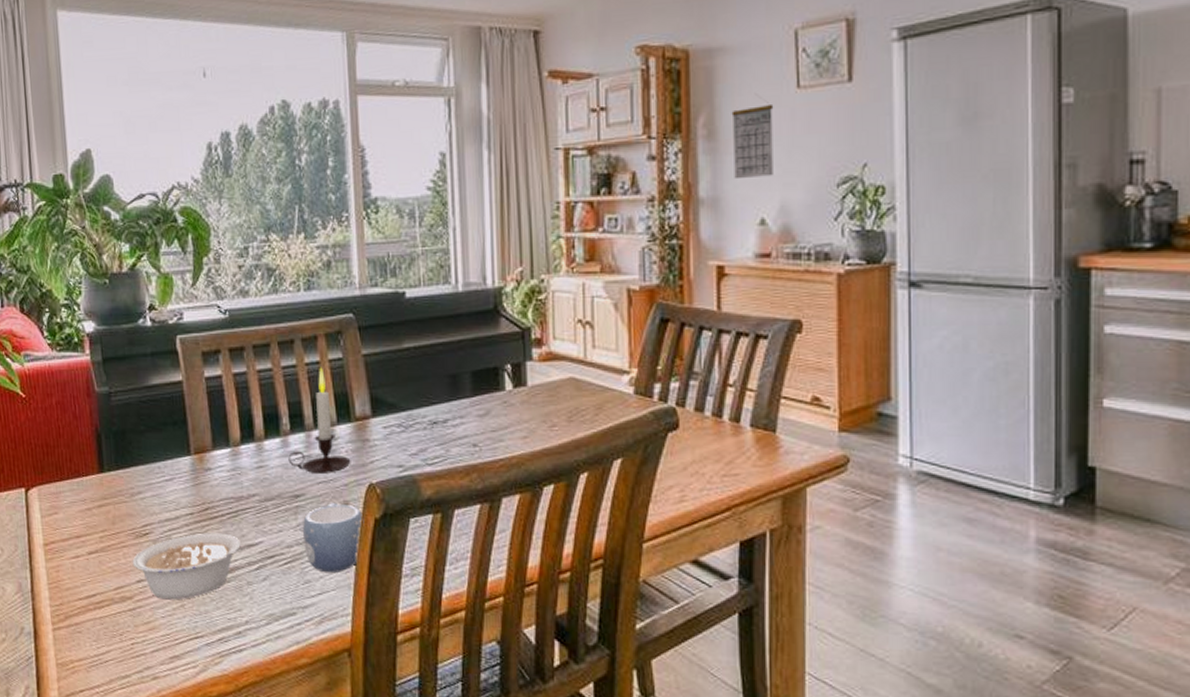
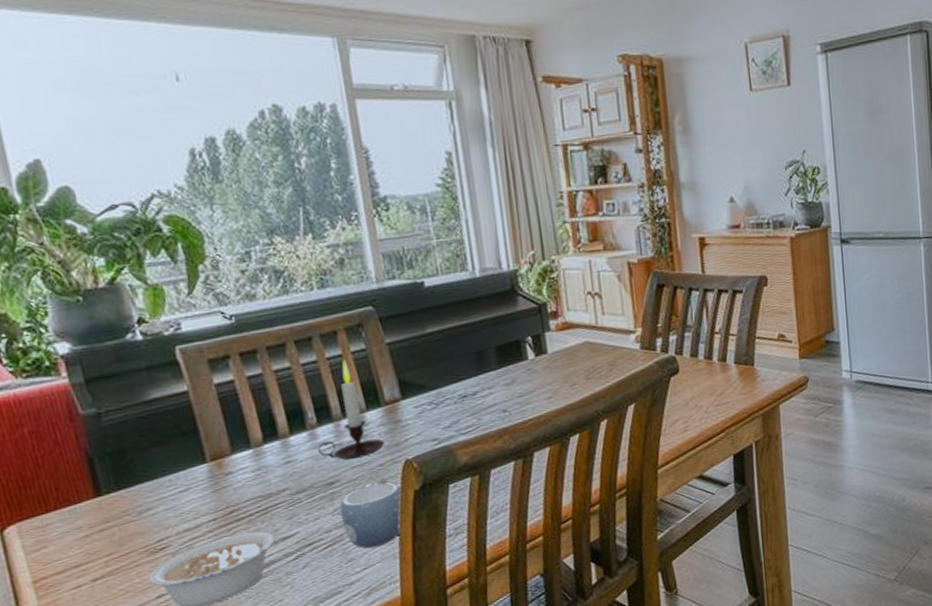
calendar: present [731,102,774,180] -> none [700,102,737,167]

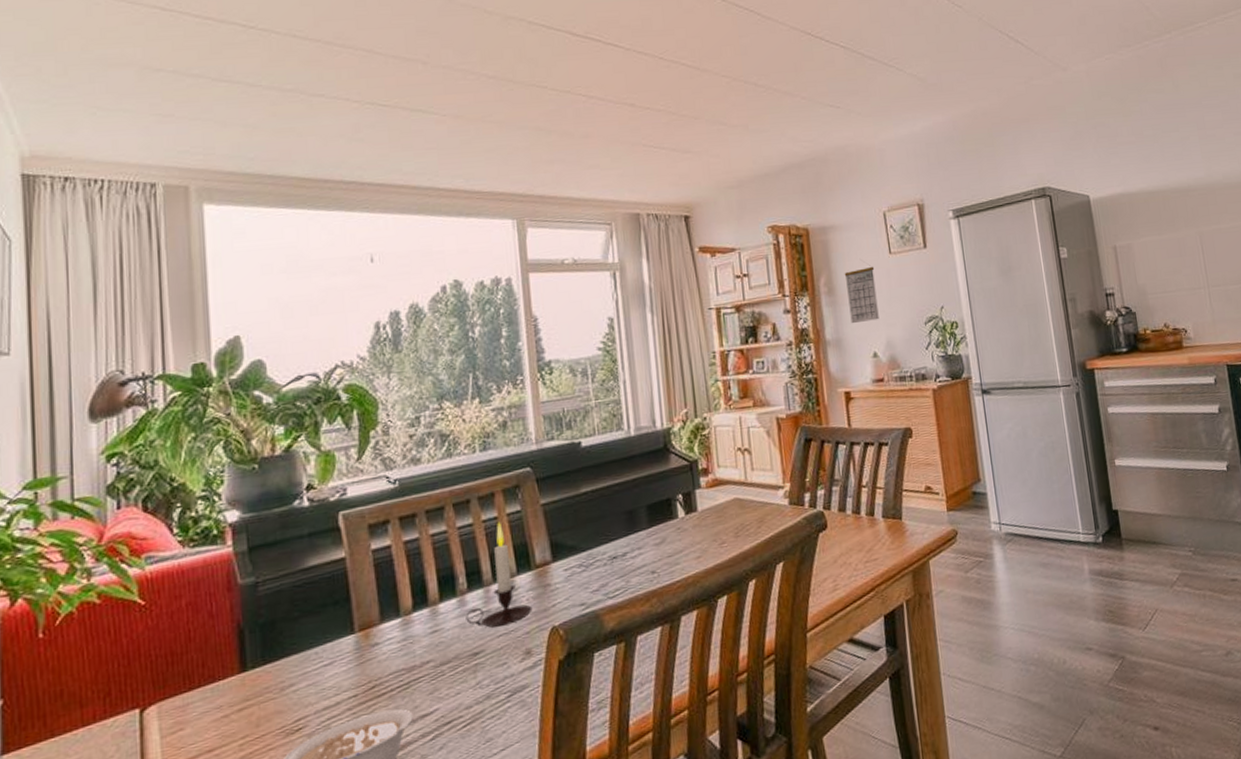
mug: present [339,482,404,549] -> none [482,651,548,727]
calendar: none [700,102,737,167] -> present [844,265,879,324]

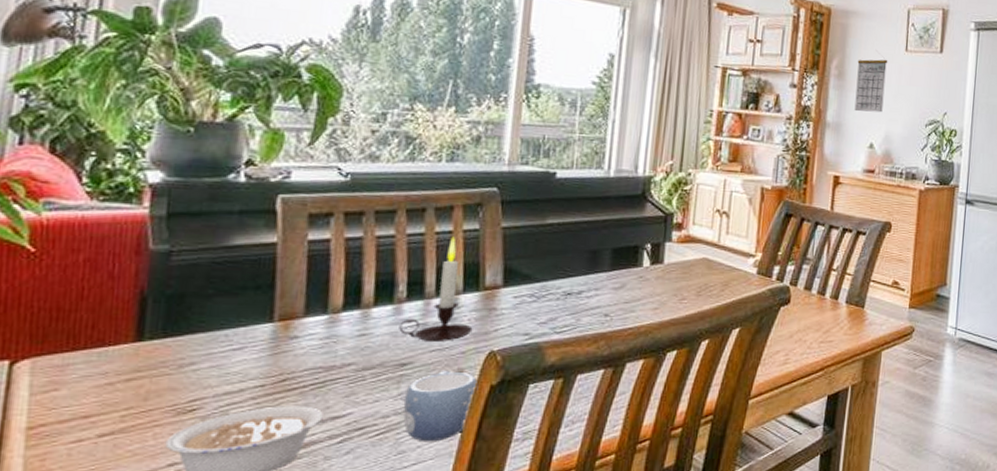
mug: none [482,651,548,727] -> present [403,371,479,442]

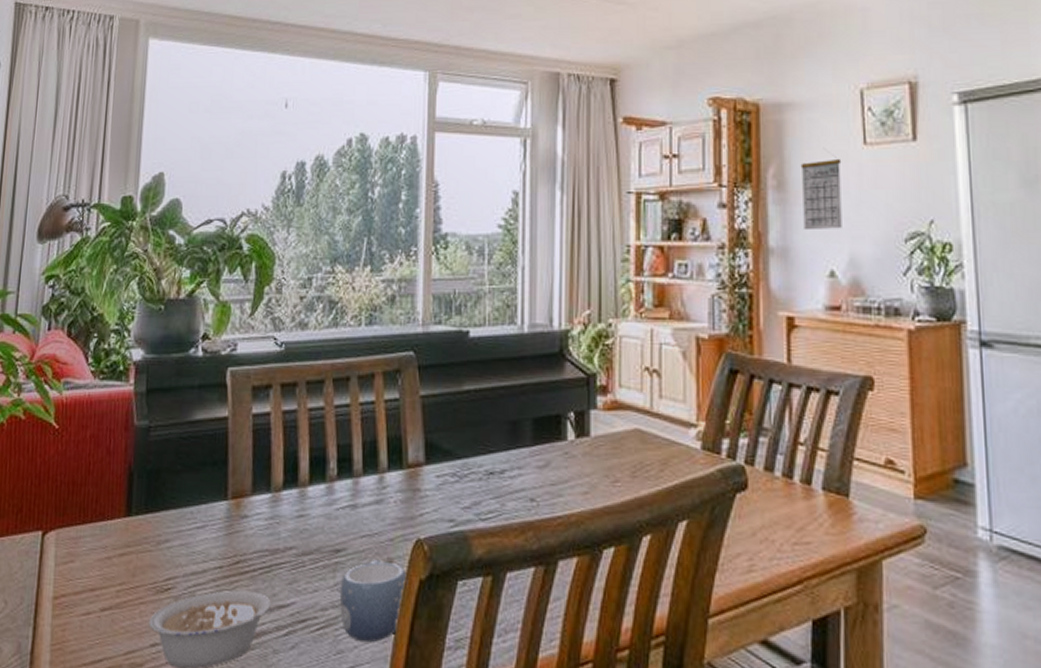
candle: present [399,236,473,341] -> none [332,407,399,526]

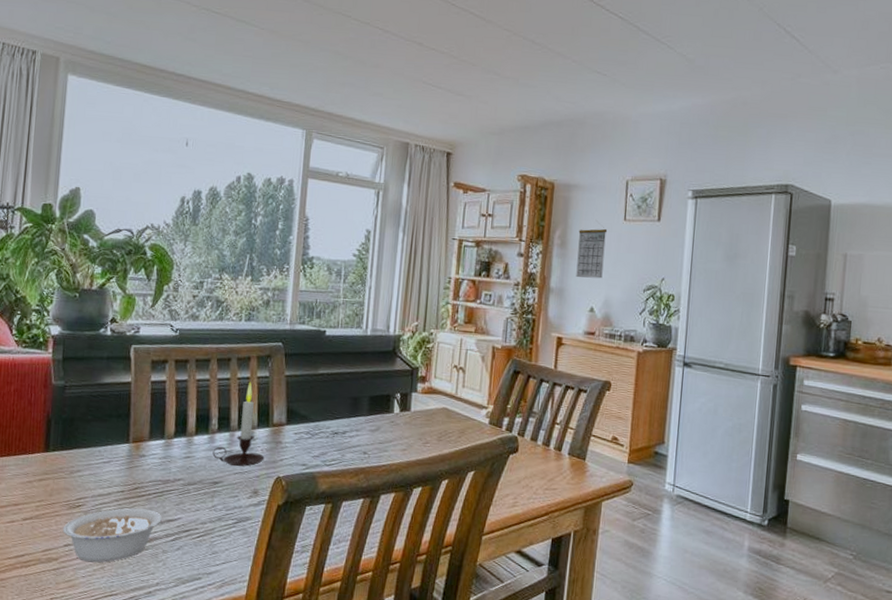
candle: none [332,407,399,526] -> present [212,382,265,467]
mug: present [339,560,408,643] -> none [216,490,269,547]

